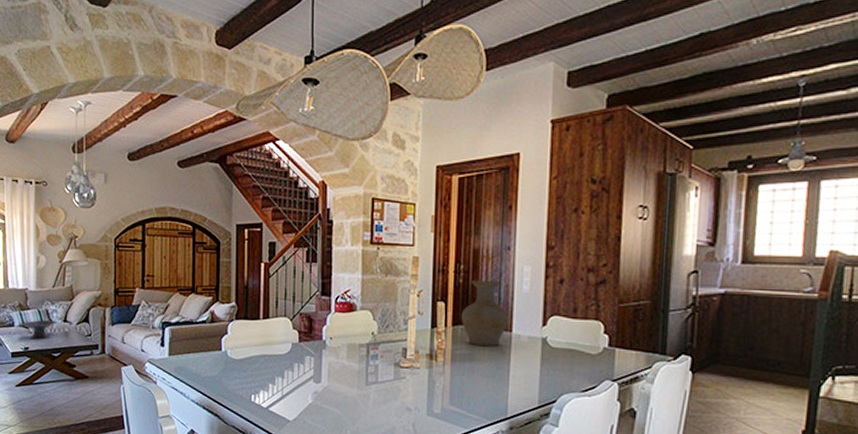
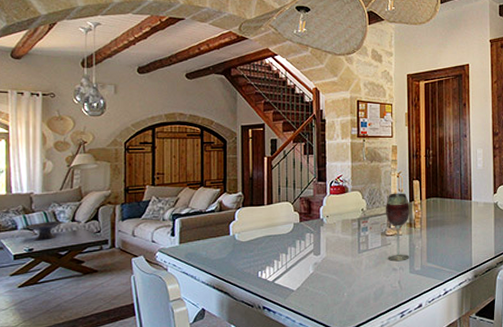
wineglass: none [400,316,432,400] -> present [385,193,410,262]
vase: present [461,281,508,347] -> none [432,162,468,213]

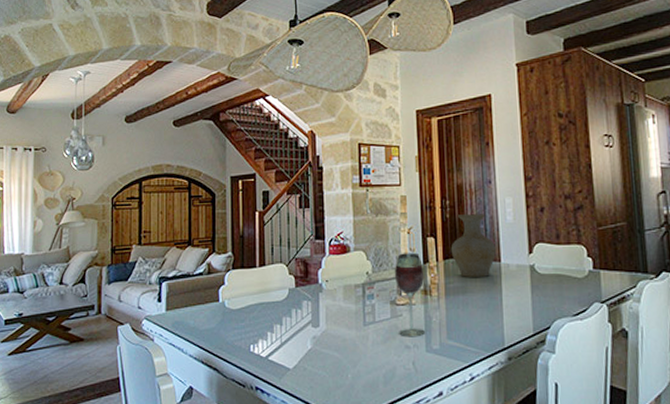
decorative bowl: present [26,220,64,241] -> none [16,283,52,305]
vase: none [432,162,468,213] -> present [450,214,496,278]

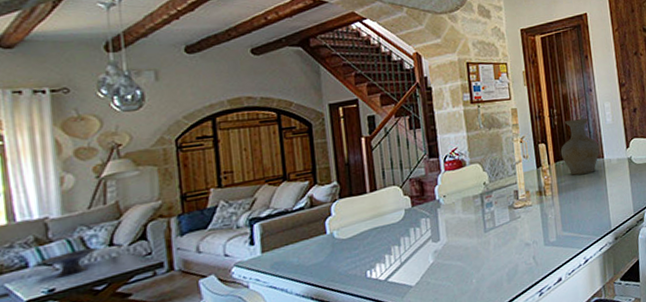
decorative bowl: none [16,283,52,305] -> present [41,247,98,279]
wineglass: present [394,252,425,337] -> none [510,159,542,236]

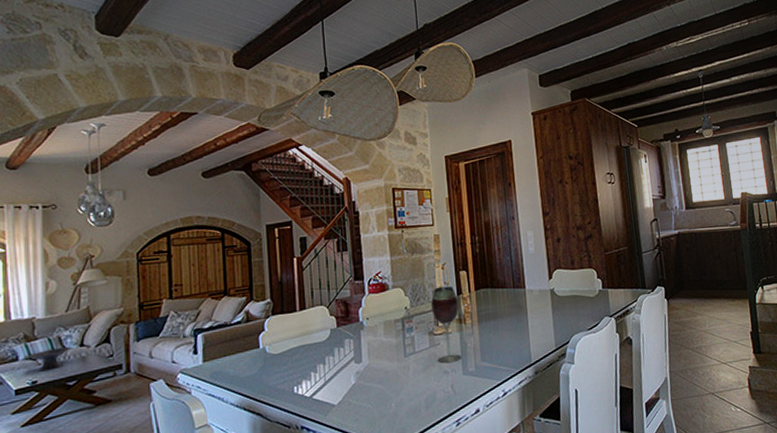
wineglass: none [510,159,542,236] -> present [430,286,461,364]
vase: present [560,118,600,175] -> none [481,247,521,305]

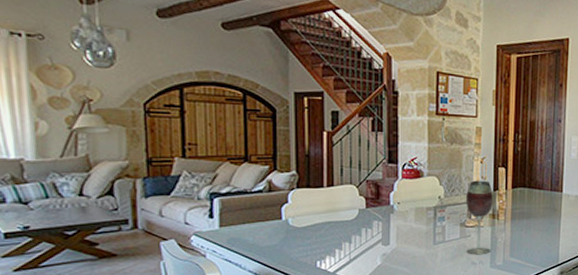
decorative bowl: present [28,346,72,372] -> none [17,194,69,217]

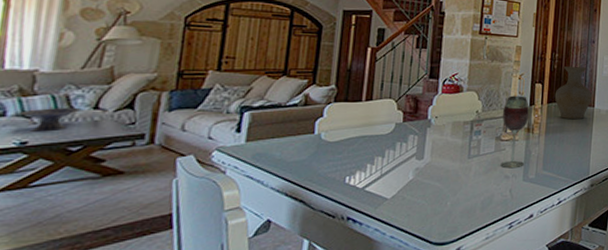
decorative bowl: none [17,194,69,217] -> present [20,107,82,132]
vase: none [519,149,559,206] -> present [554,66,592,120]

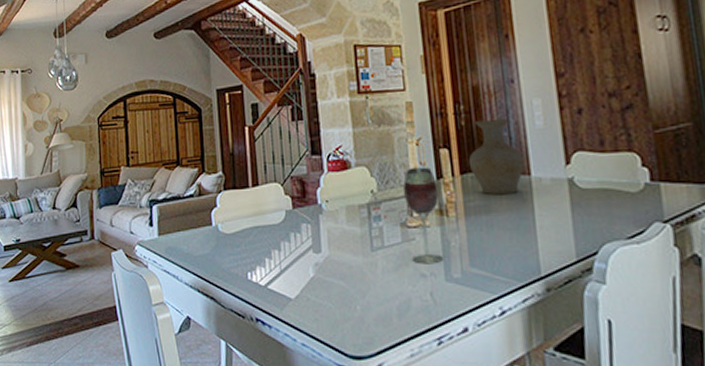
decorative bowl: present [20,107,82,132] -> none [13,208,46,231]

